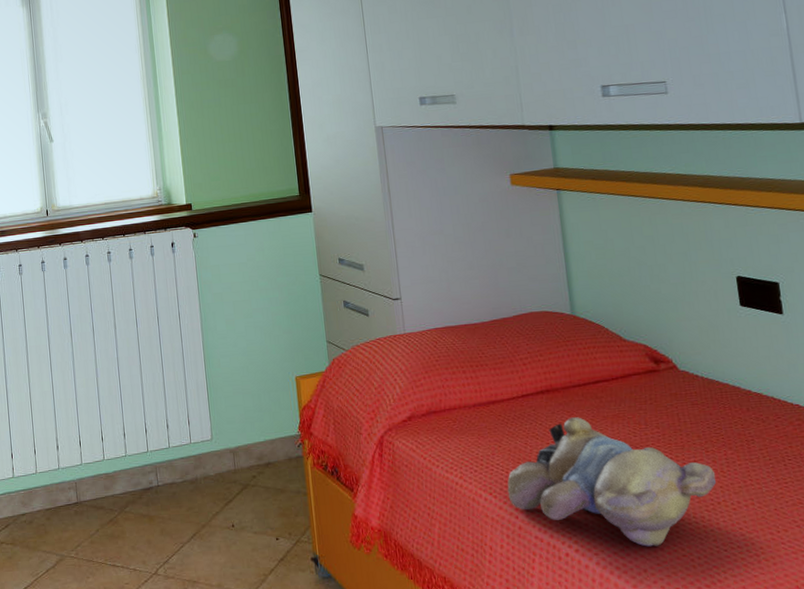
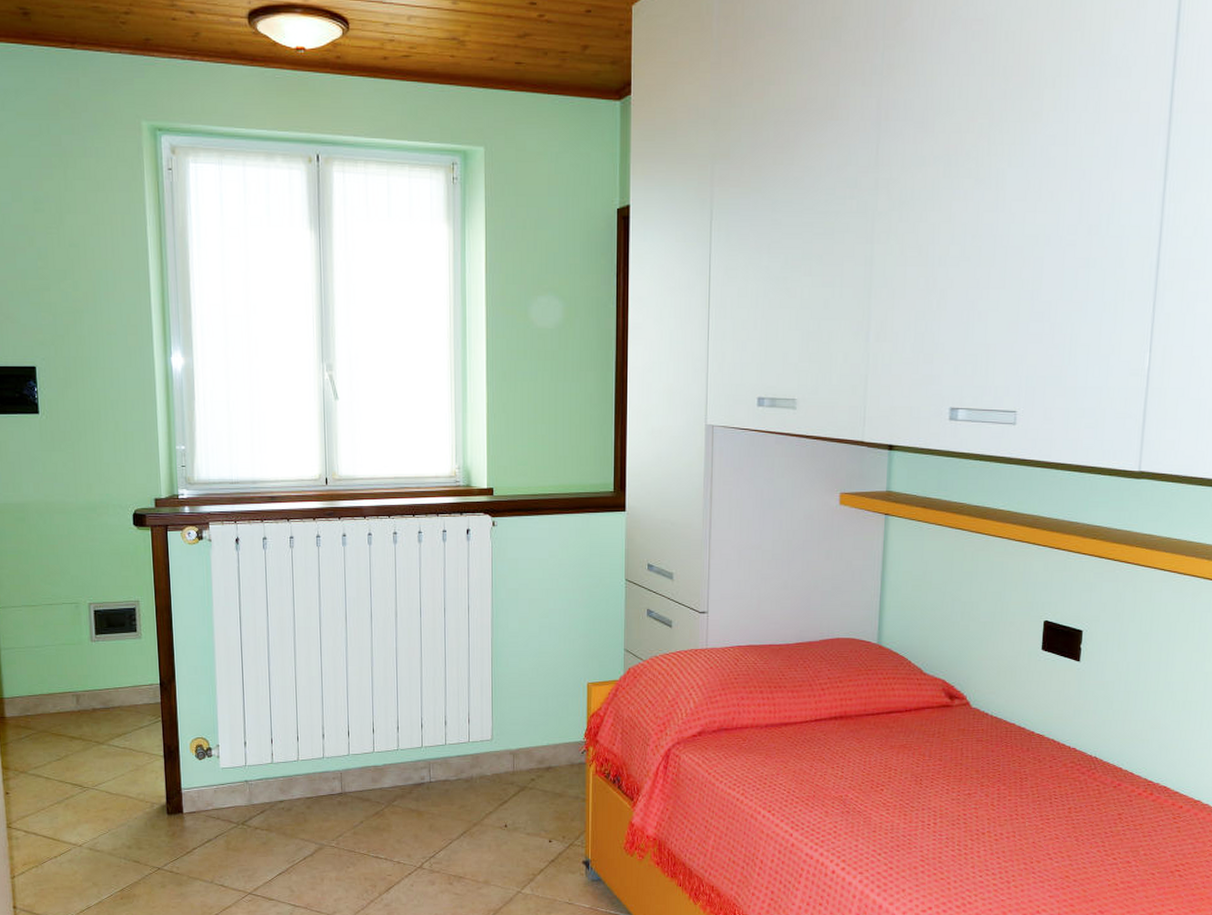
teddy bear: present [507,417,717,547] -> none [786,744,986,869]

